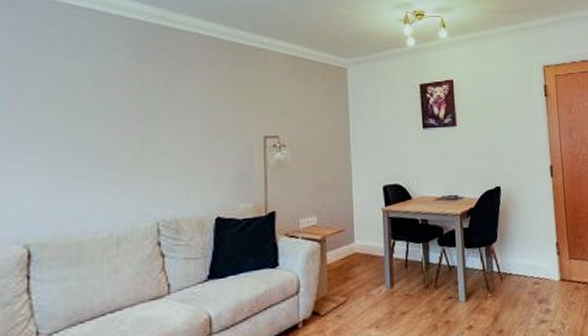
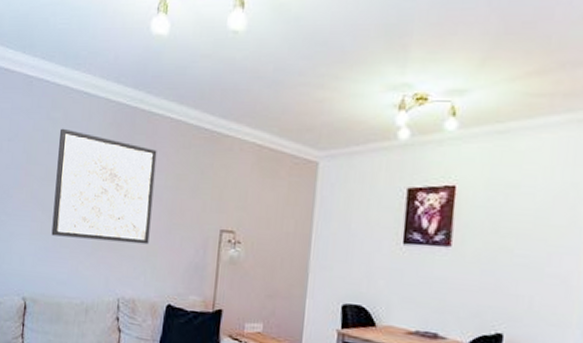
wall art: none [60,48,188,167] -> present [51,128,157,245]

